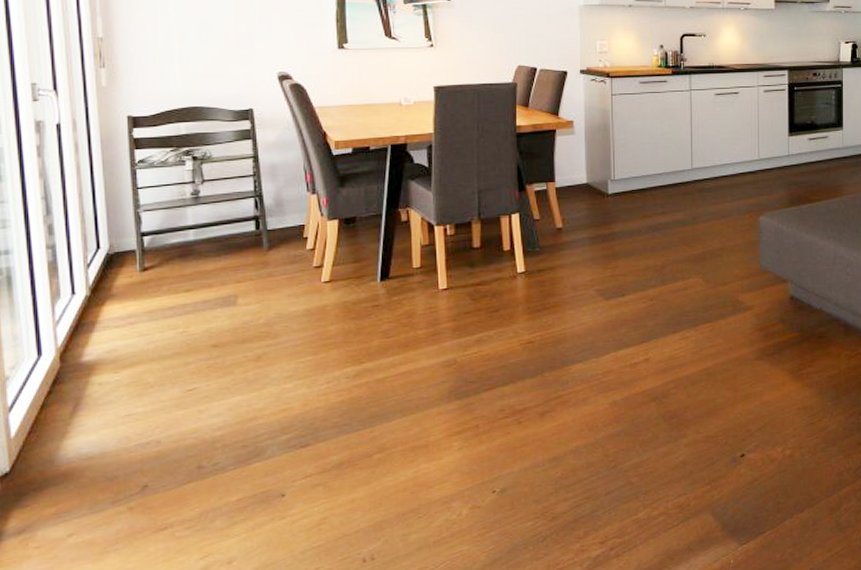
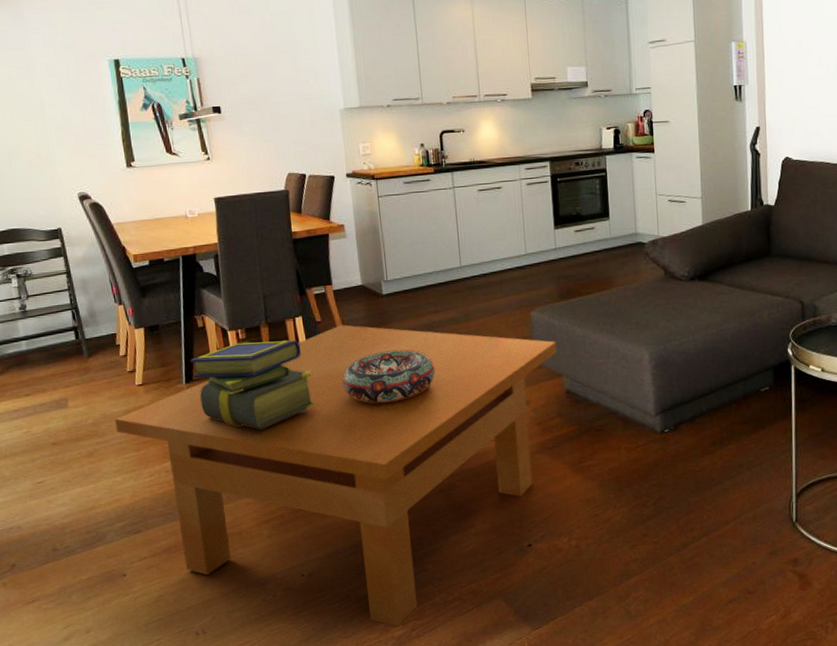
table: none [292,223,784,547] -> present [115,324,557,627]
stack of books: none [388,237,527,331] -> present [190,339,317,428]
decorative bowl: none [557,251,657,306] -> present [342,350,435,403]

